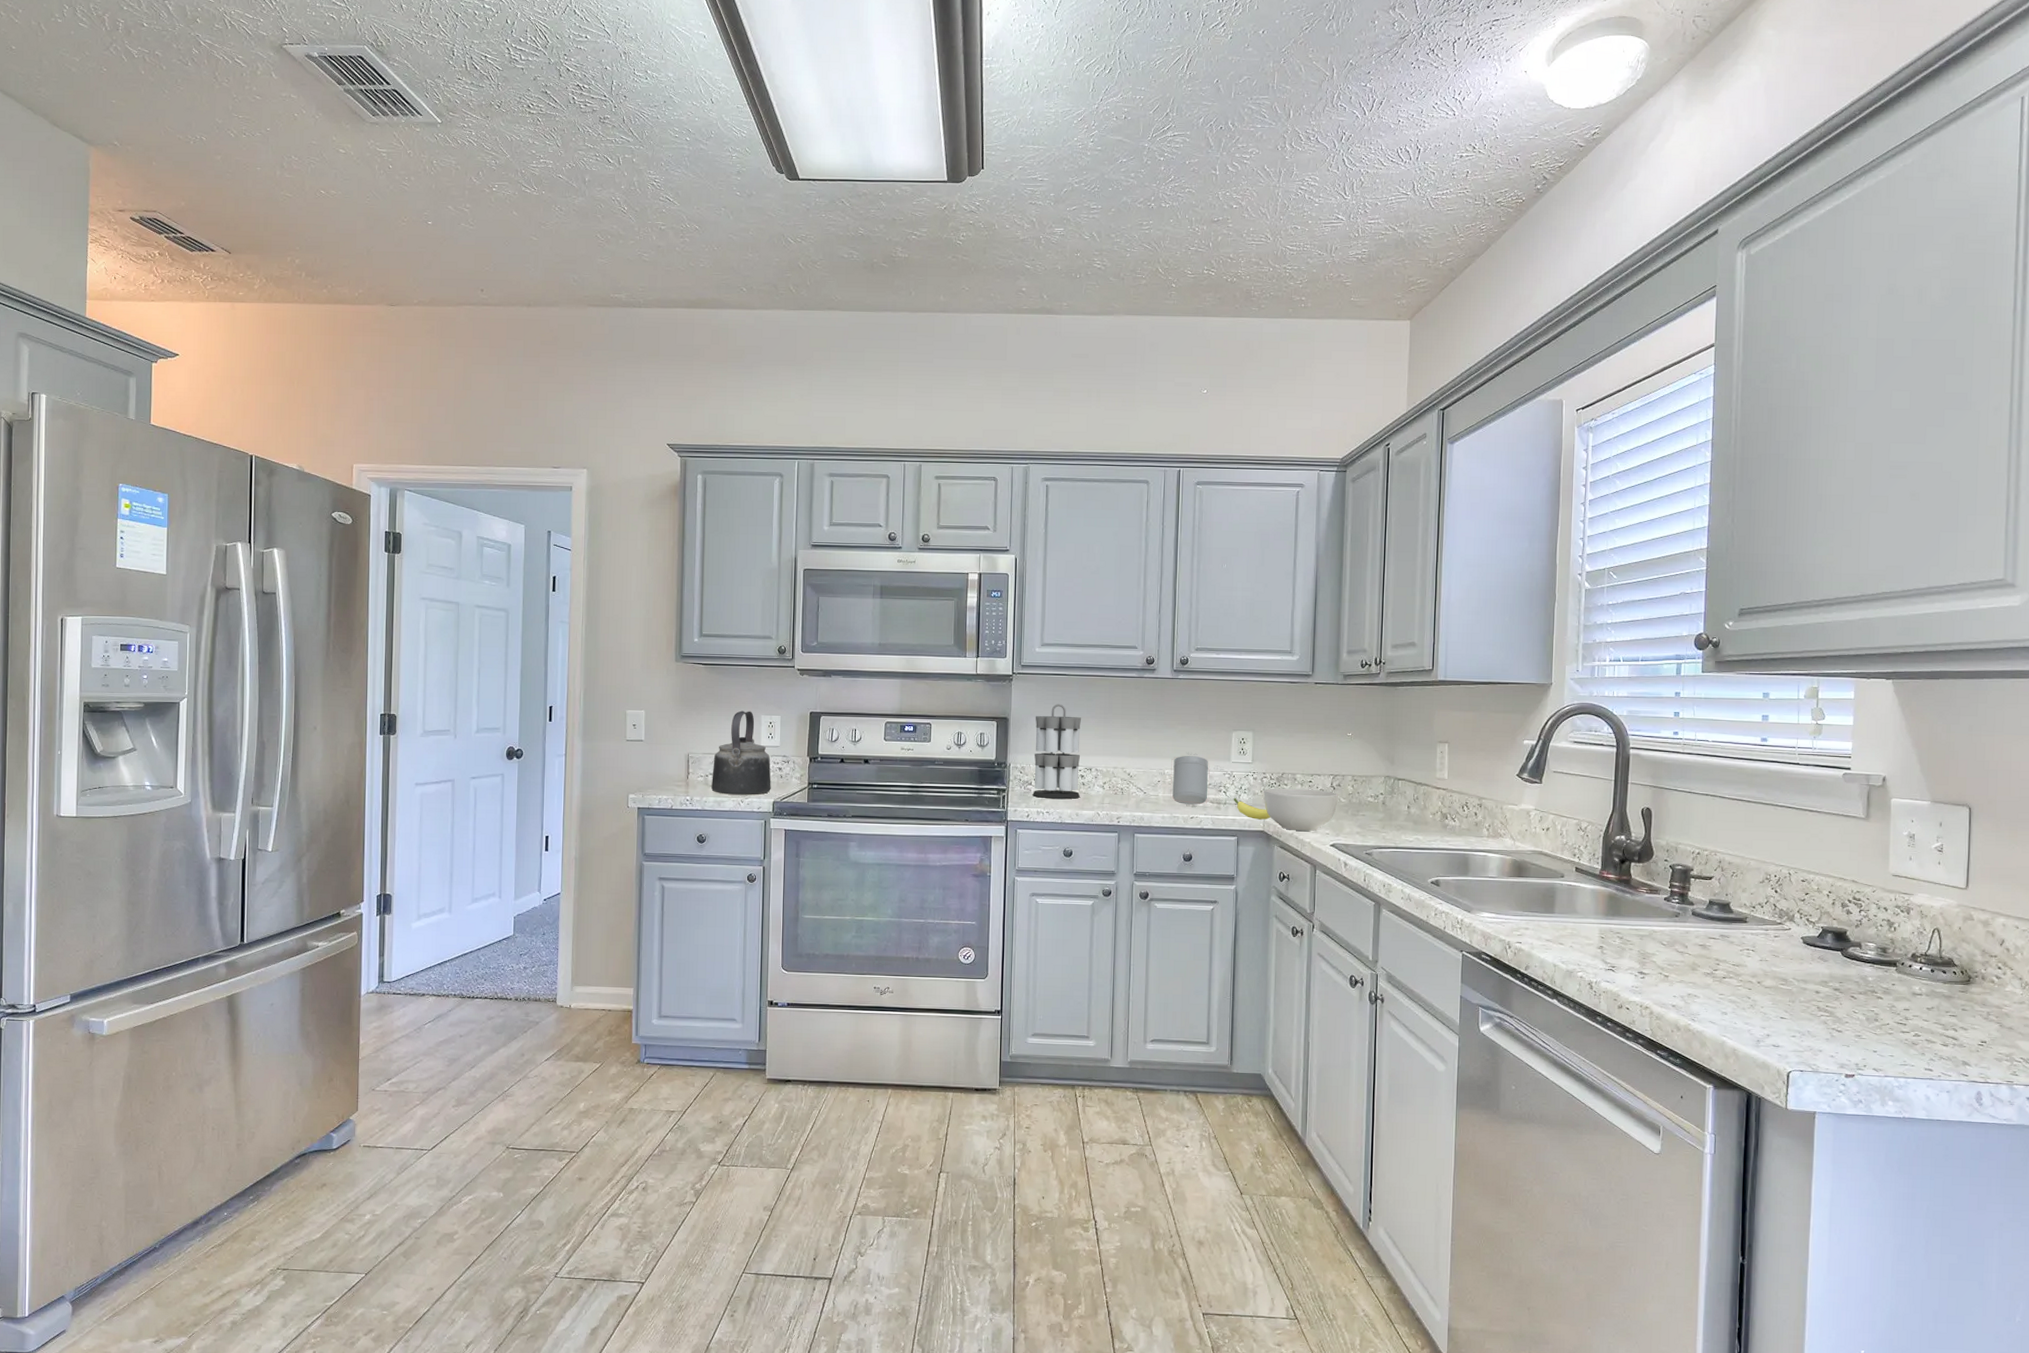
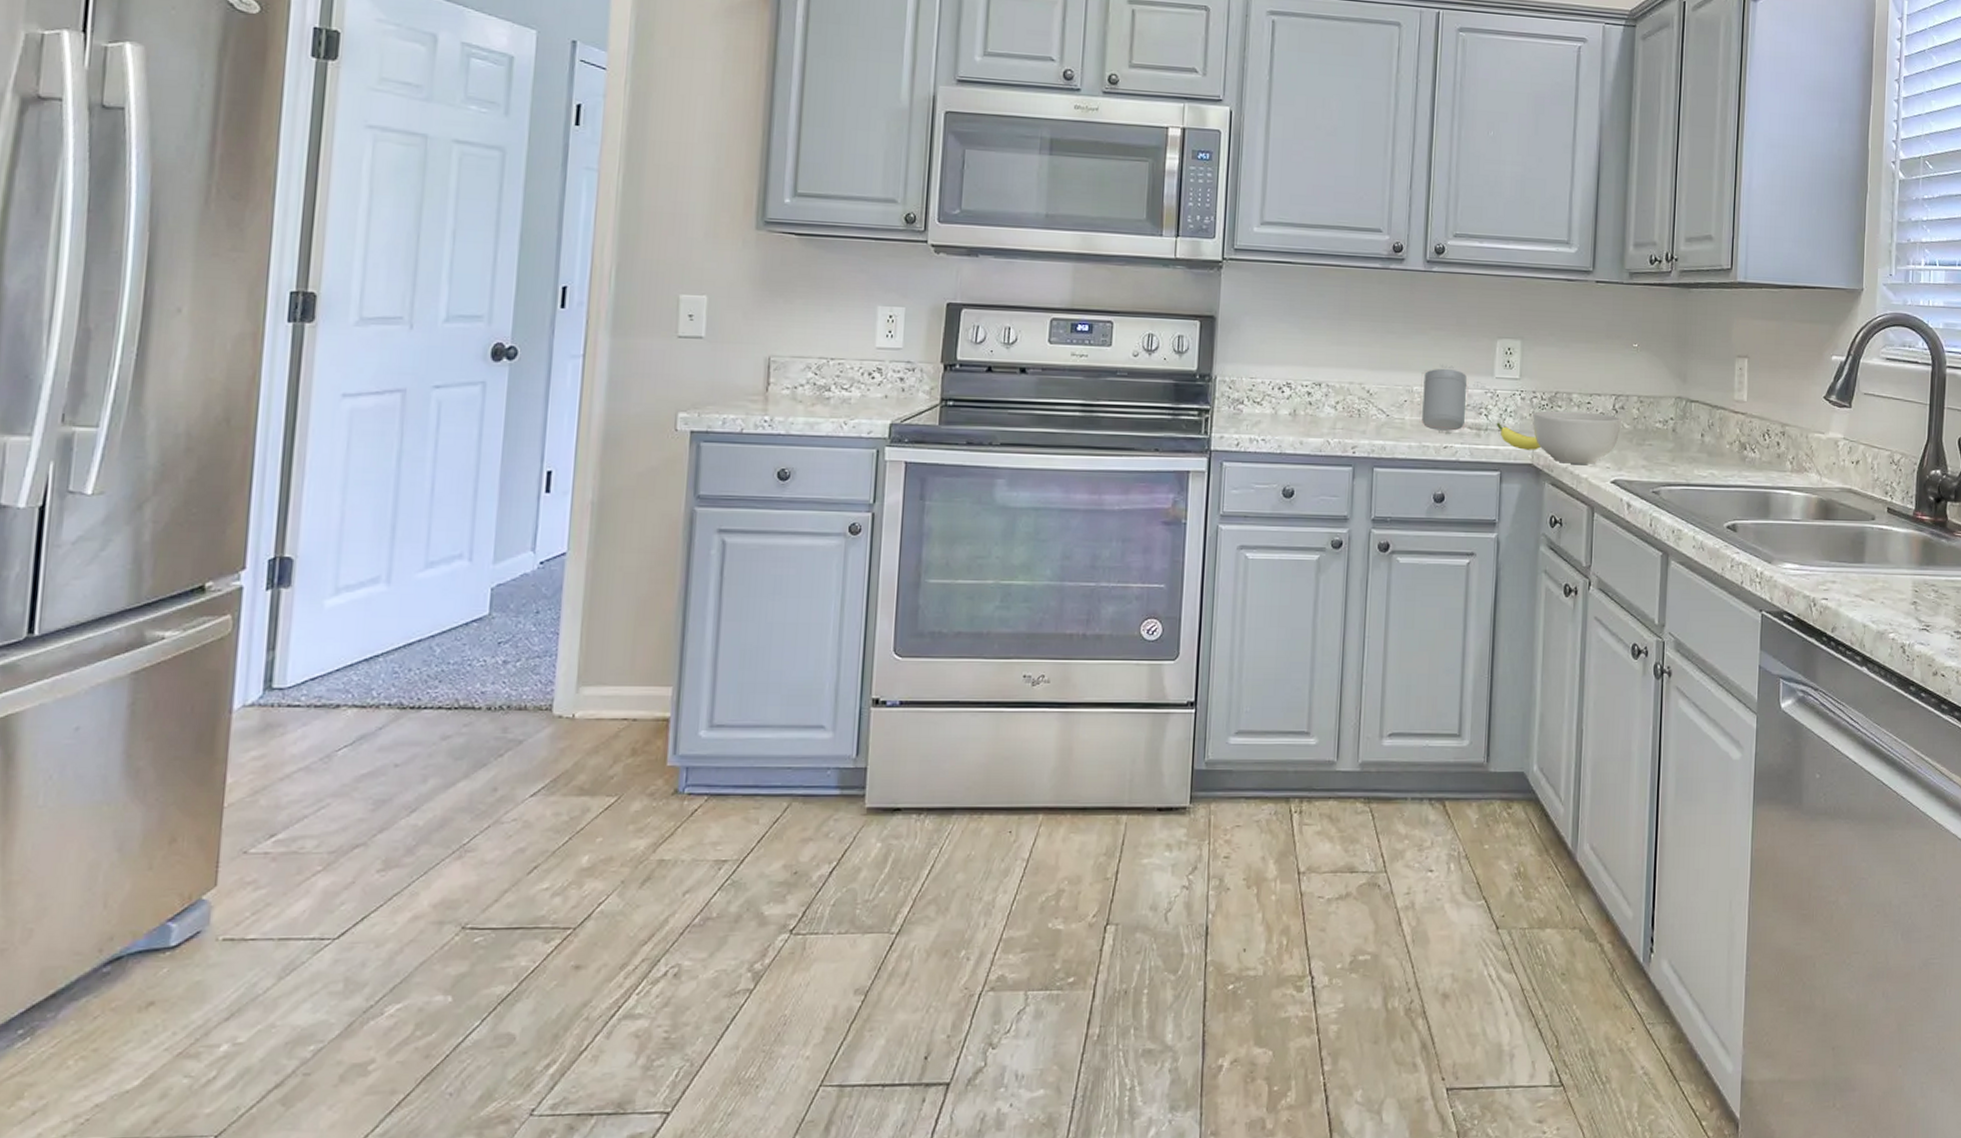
kettle: present [711,710,771,795] -> none [801,299,889,415]
spice rack: present [1032,704,1082,799] -> none [1244,299,1311,423]

